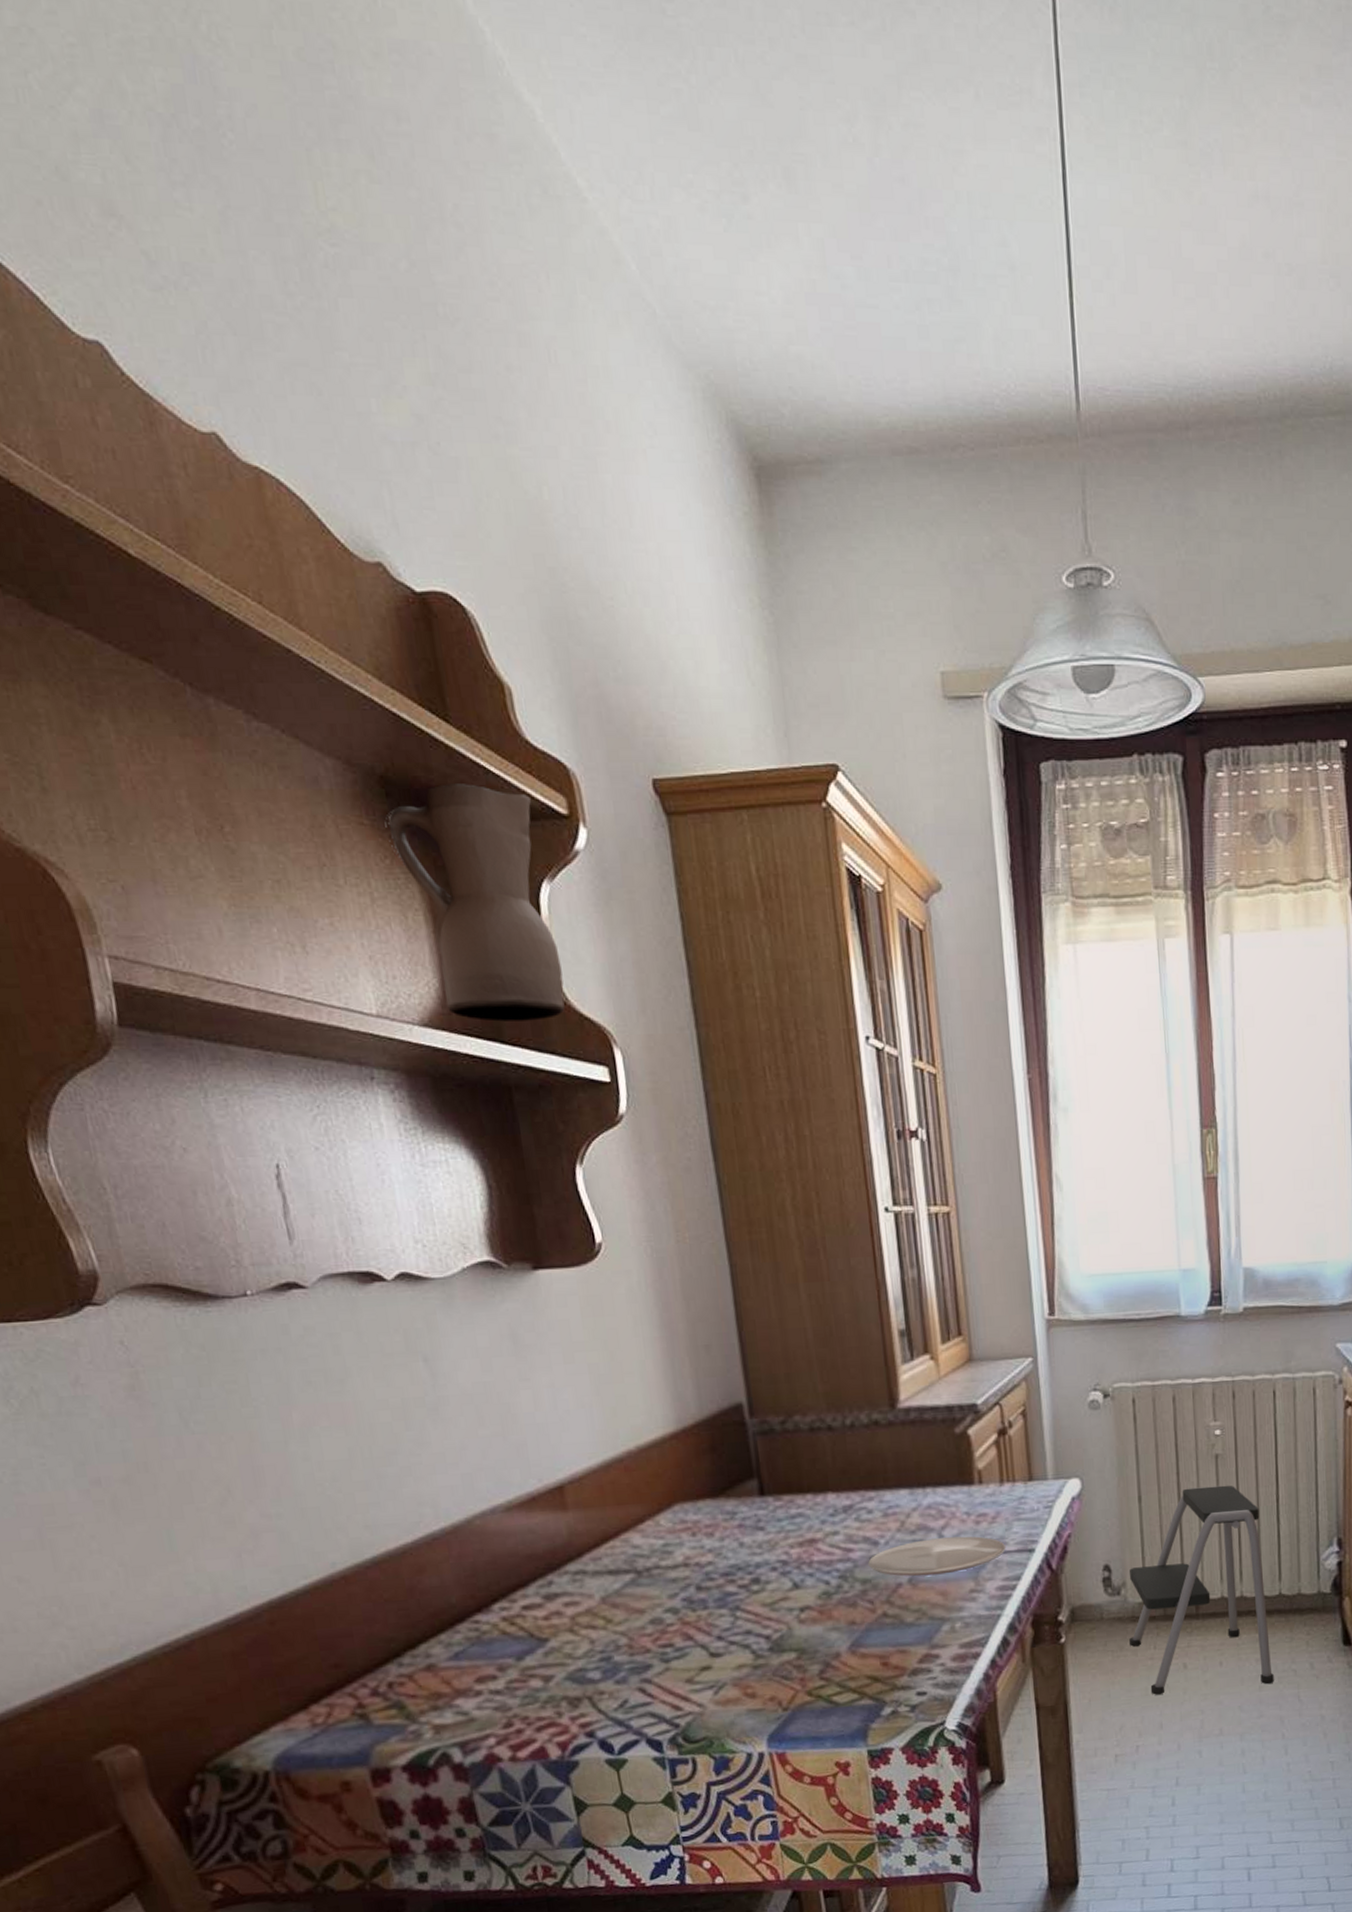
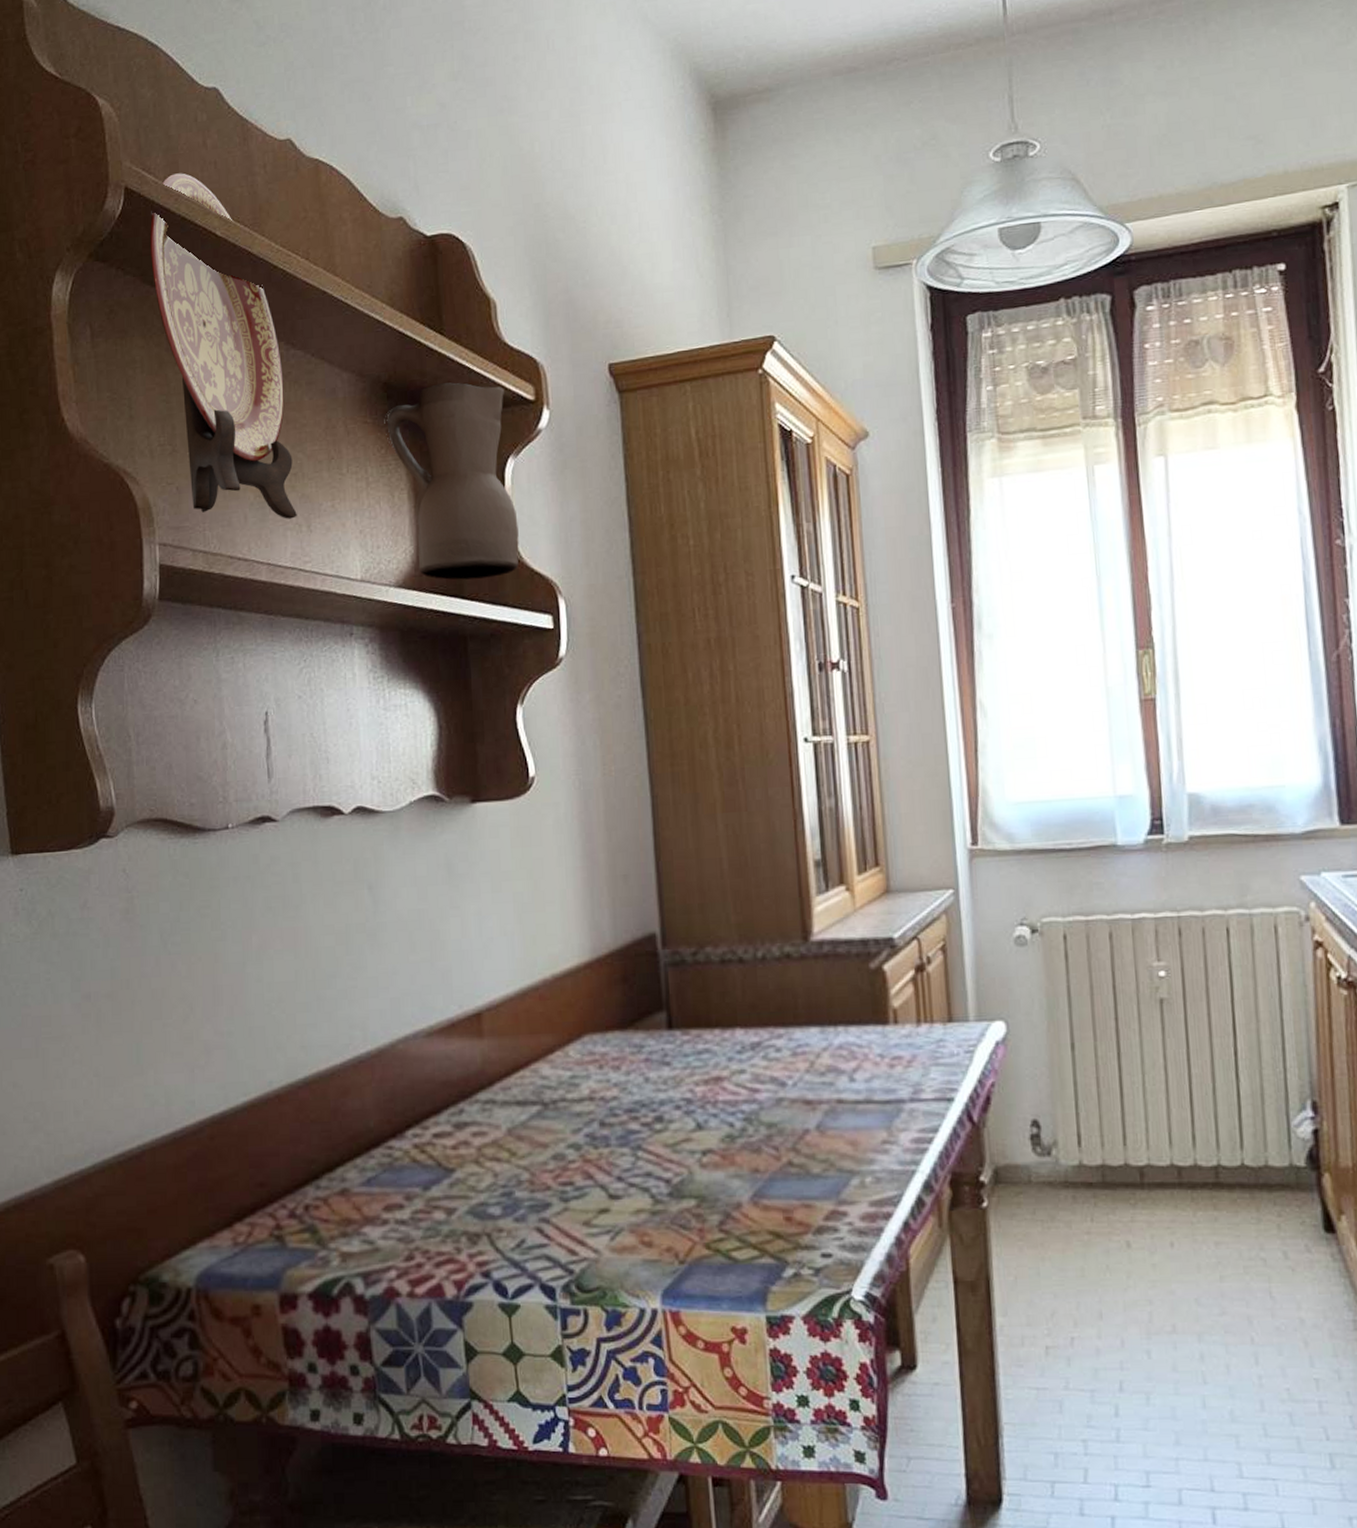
decorative plate: none [29,458,287,936] -> present [150,173,297,519]
plate: present [868,1536,1006,1577] -> none [774,1080,922,1123]
step stool: present [1129,1485,1274,1695] -> none [1061,1034,1239,1277]

